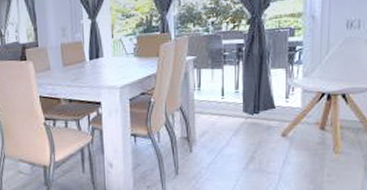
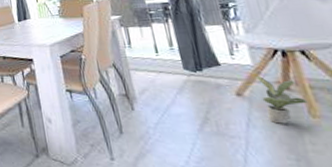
potted plant: none [300,118,335,160] -> present [254,76,308,124]

